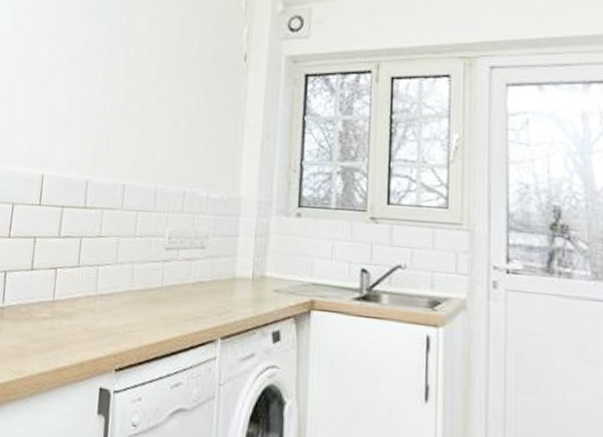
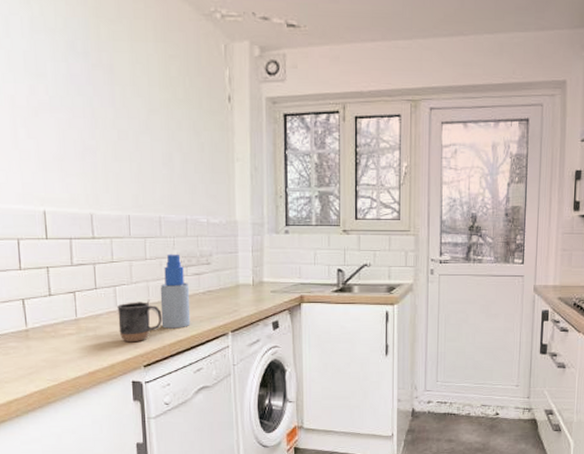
mug: none [94,285,144,338] -> present [117,299,163,343]
spray bottle: none [141,232,179,326] -> present [160,254,191,329]

